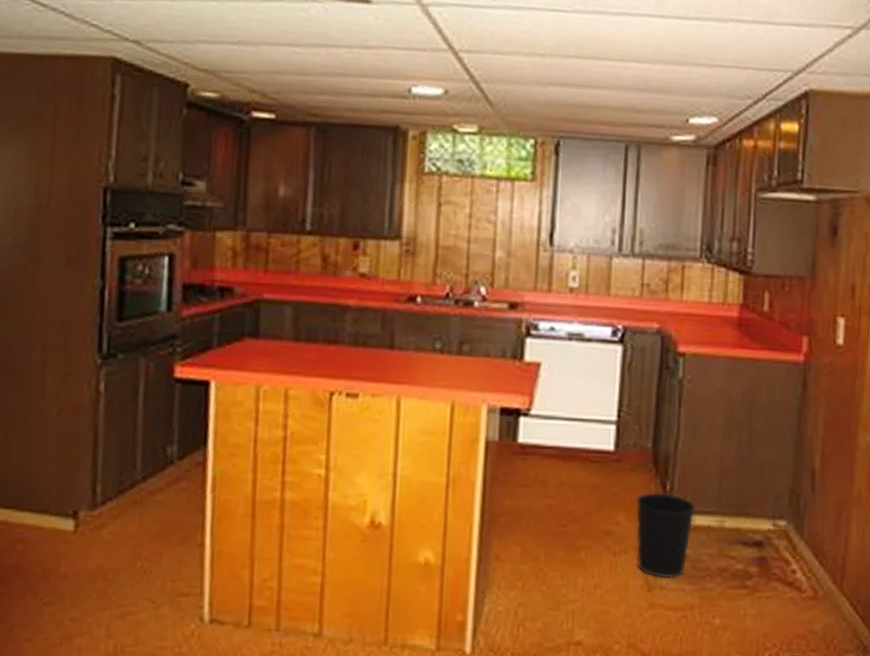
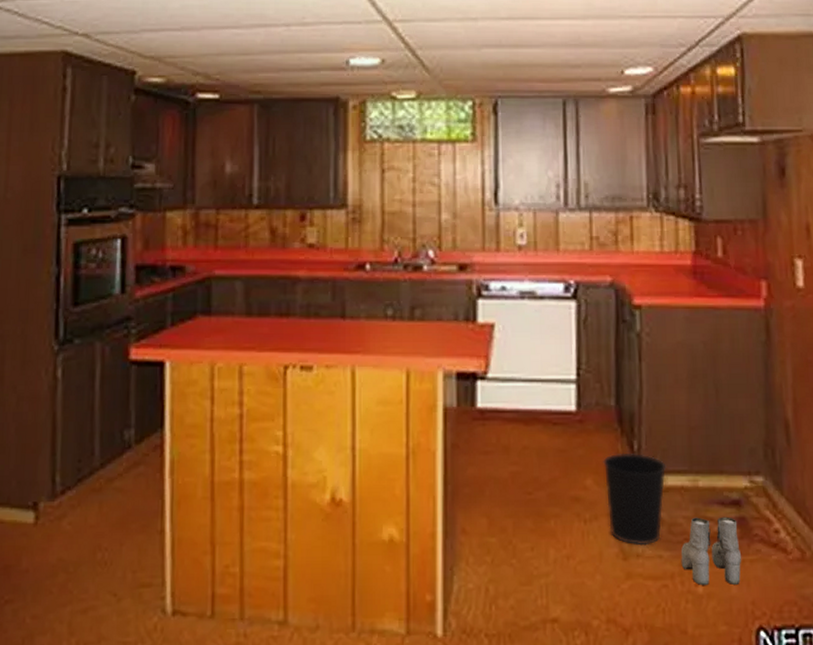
boots: none [701,555,759,618] -> present [681,516,742,585]

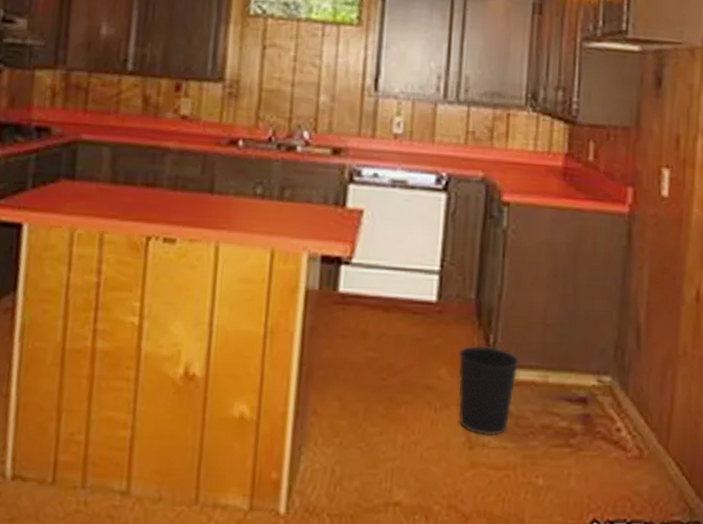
boots: present [681,516,742,585] -> none [524,411,583,478]

